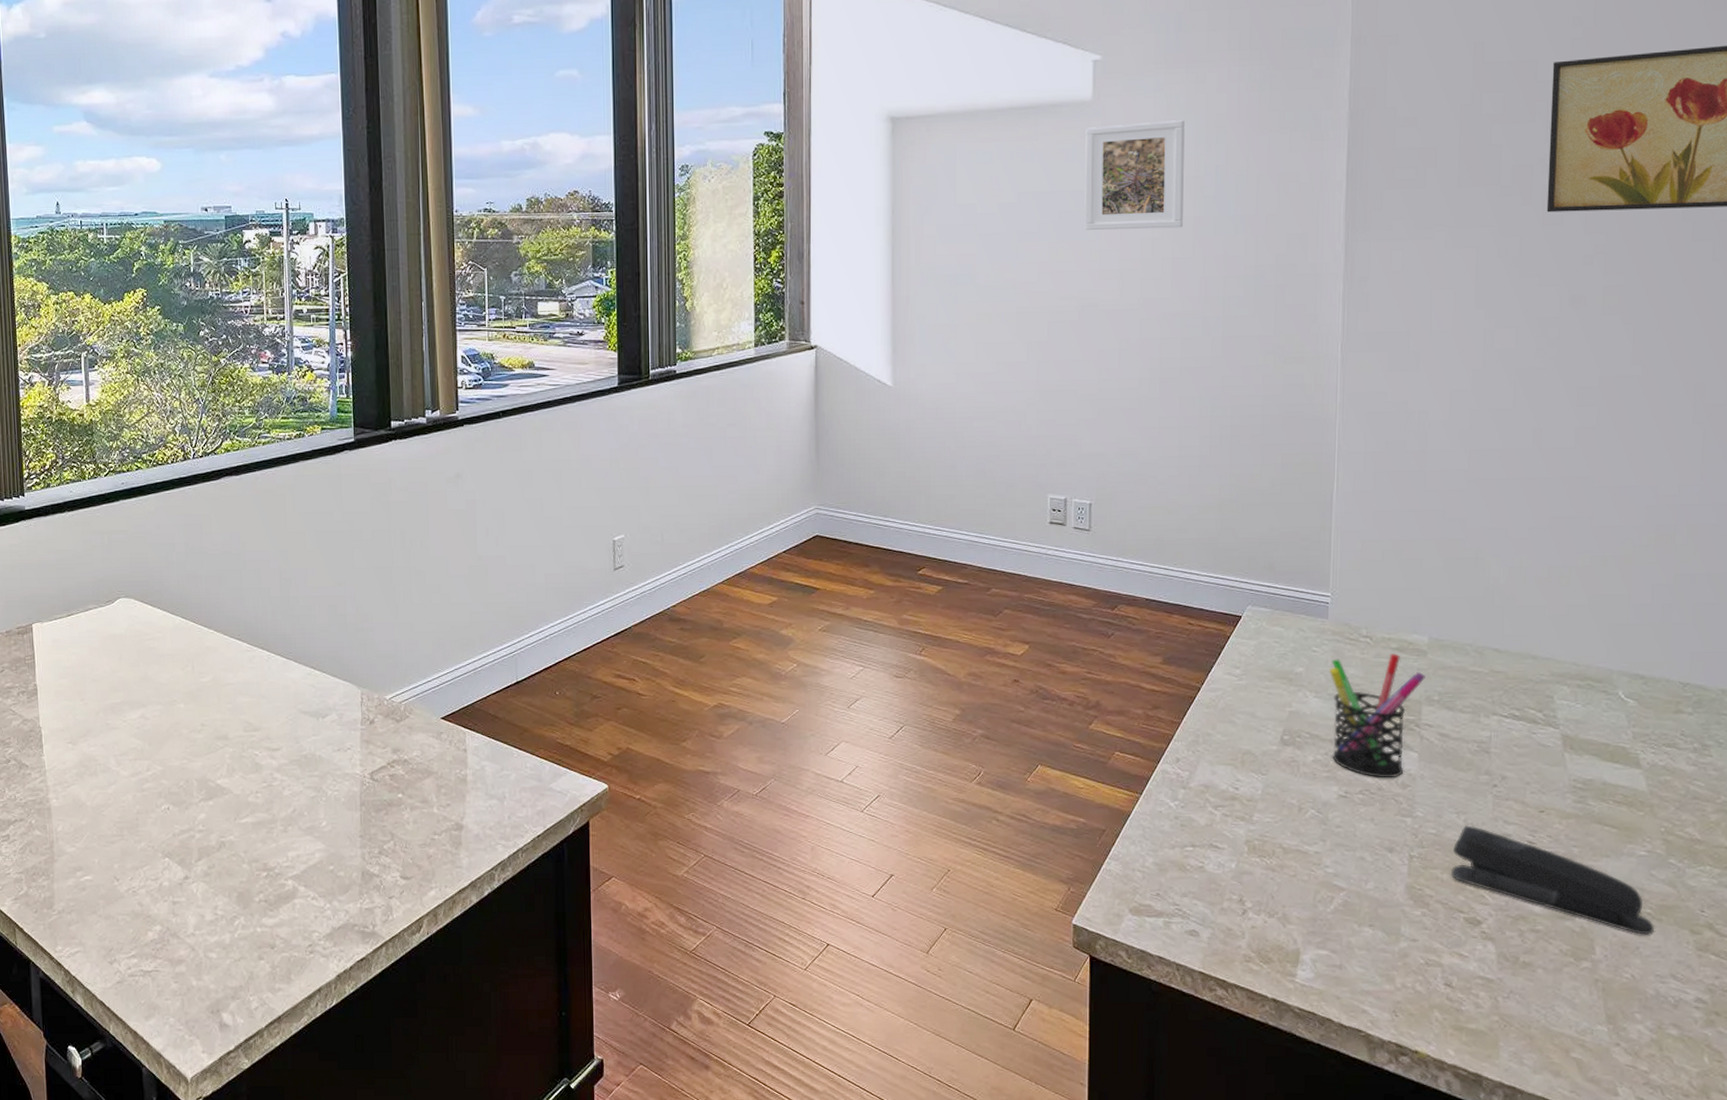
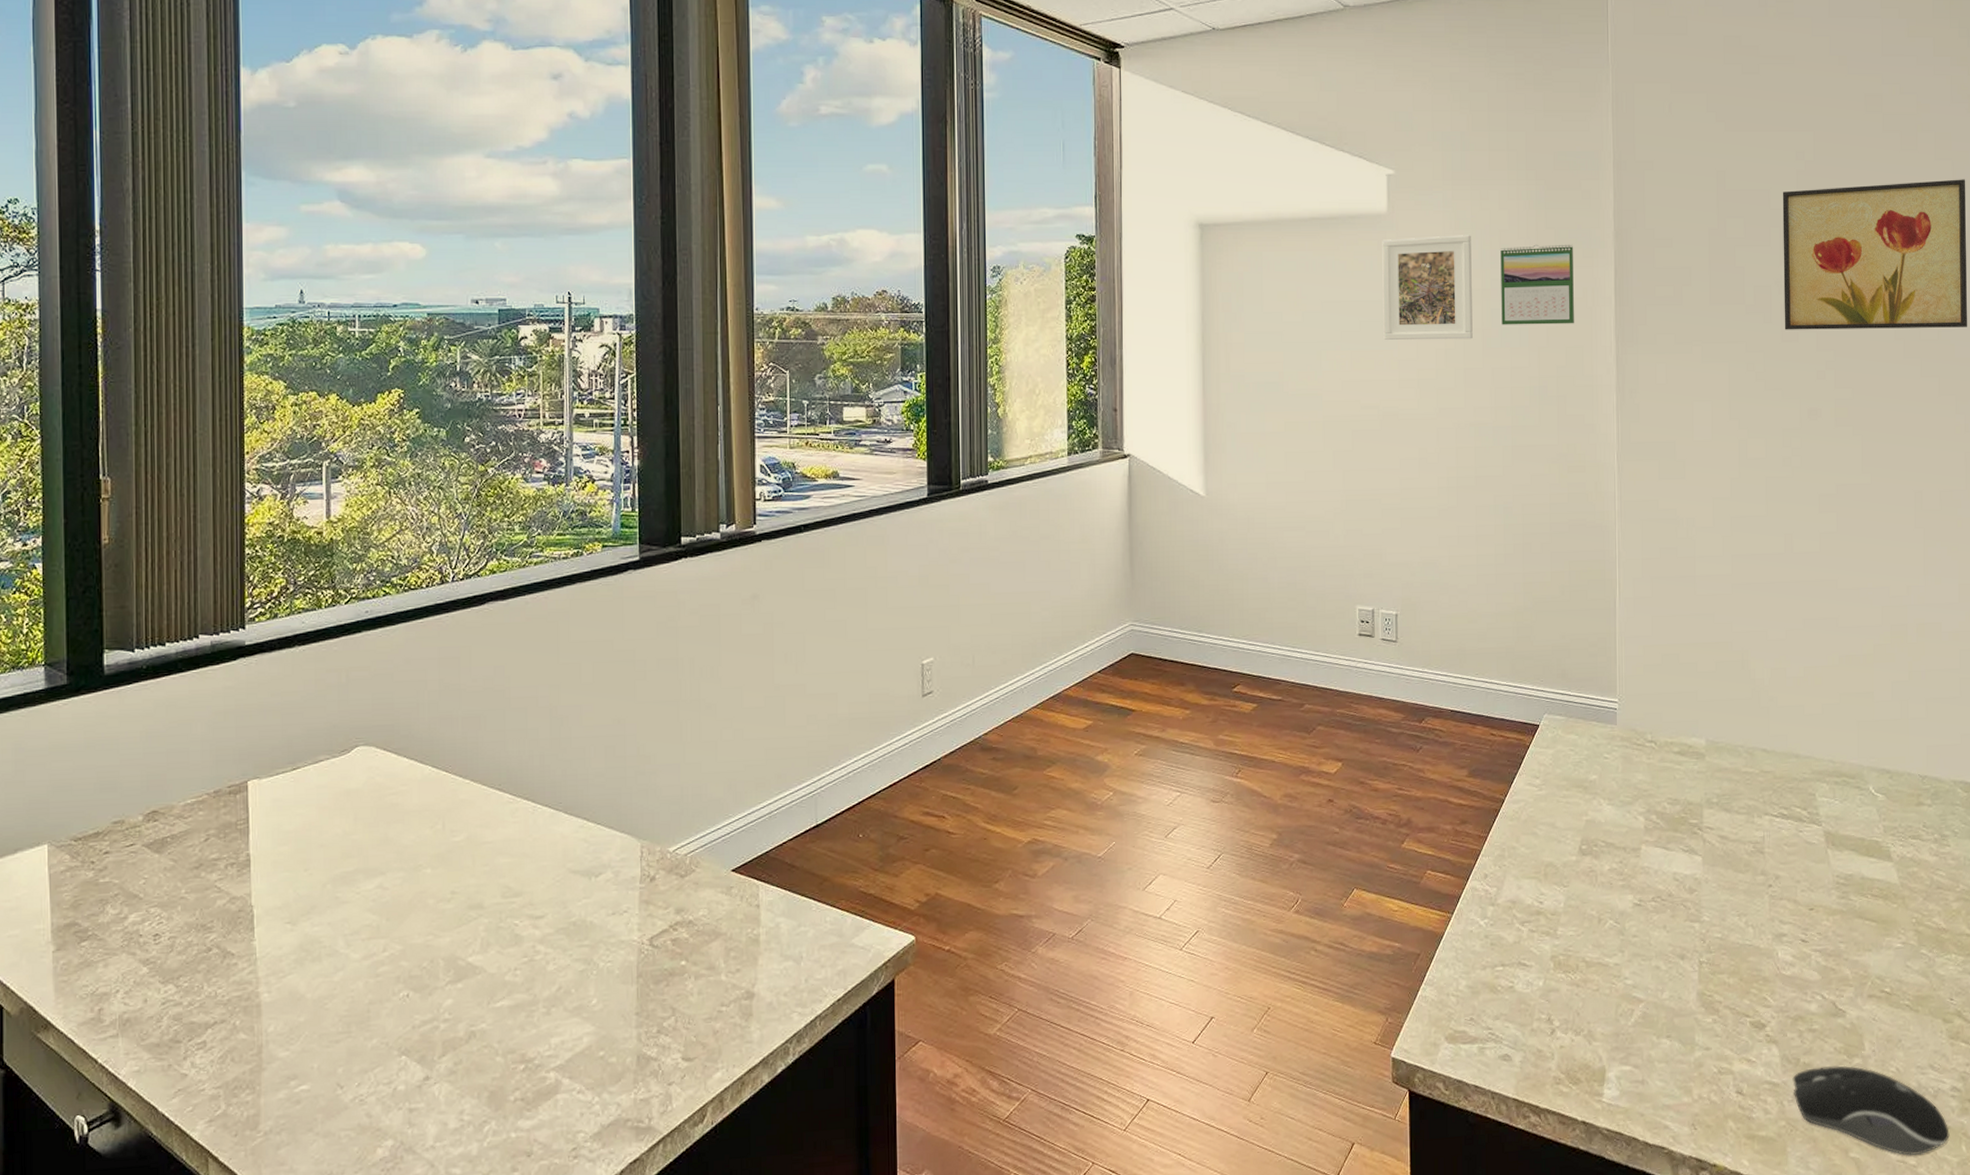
calendar: none [1216,126,1300,213] -> present [1500,244,1574,325]
pen holder: present [1328,653,1425,778] -> none [1619,757,1705,884]
stapler: present [1451,825,1654,935] -> none [1736,927,1912,1027]
computer mouse: none [1509,967,1690,1061] -> present [1792,1065,1950,1156]

